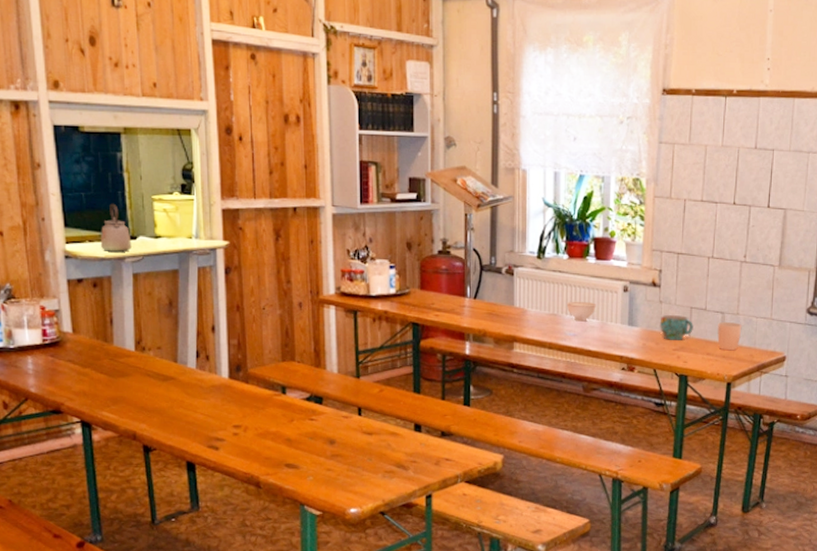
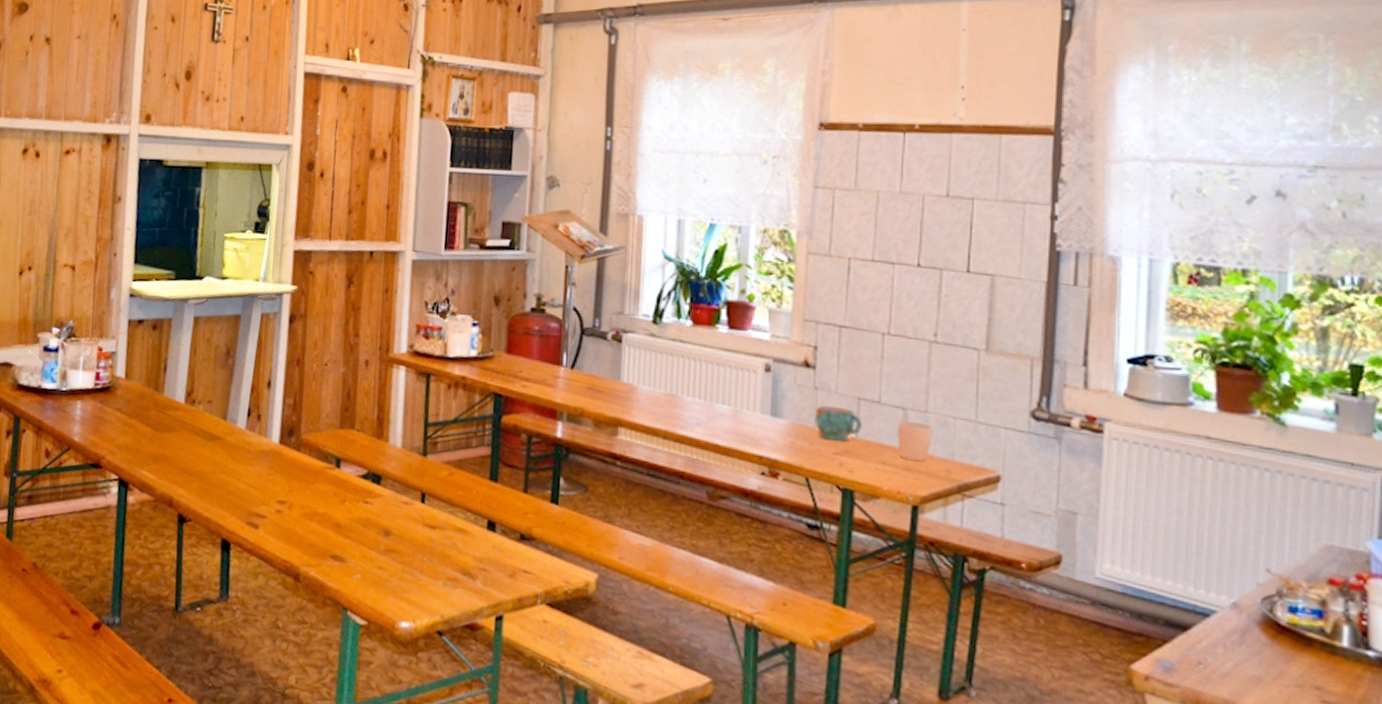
kettle: present [100,203,132,253] -> none [166,240,198,294]
bowl: present [566,301,596,322] -> none [688,379,728,407]

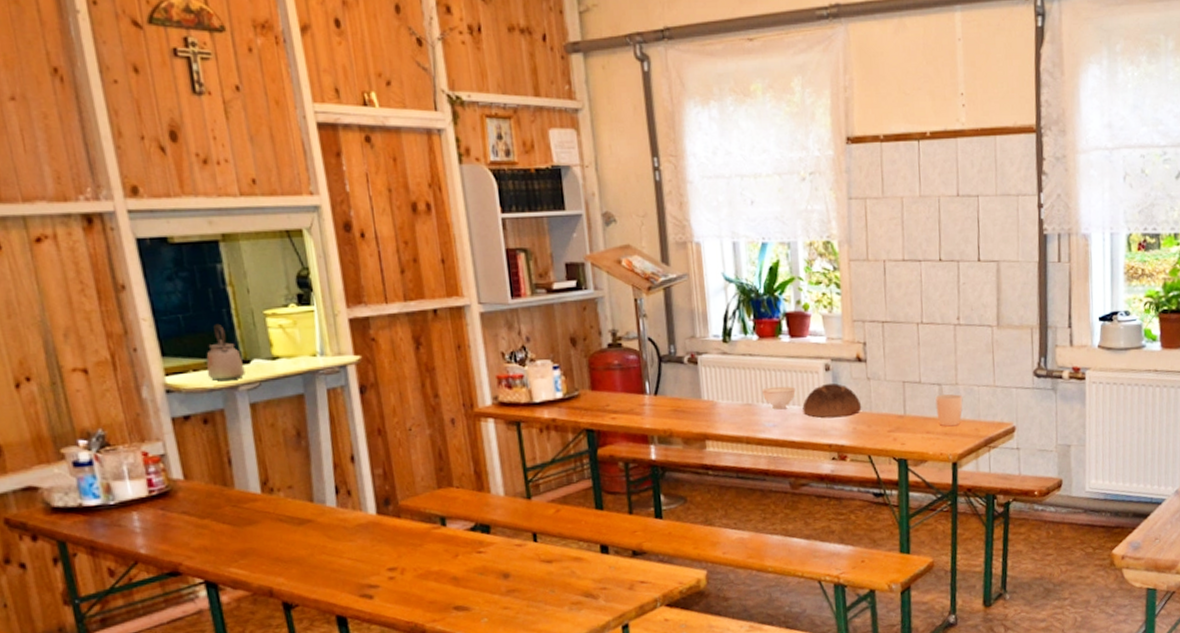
kettle: none [166,240,198,294] -> present [206,323,245,382]
bowl: none [688,379,728,407] -> present [761,386,796,410]
bread: none [733,385,804,428] -> present [802,383,862,418]
cup: present [814,405,862,442] -> none [869,391,909,421]

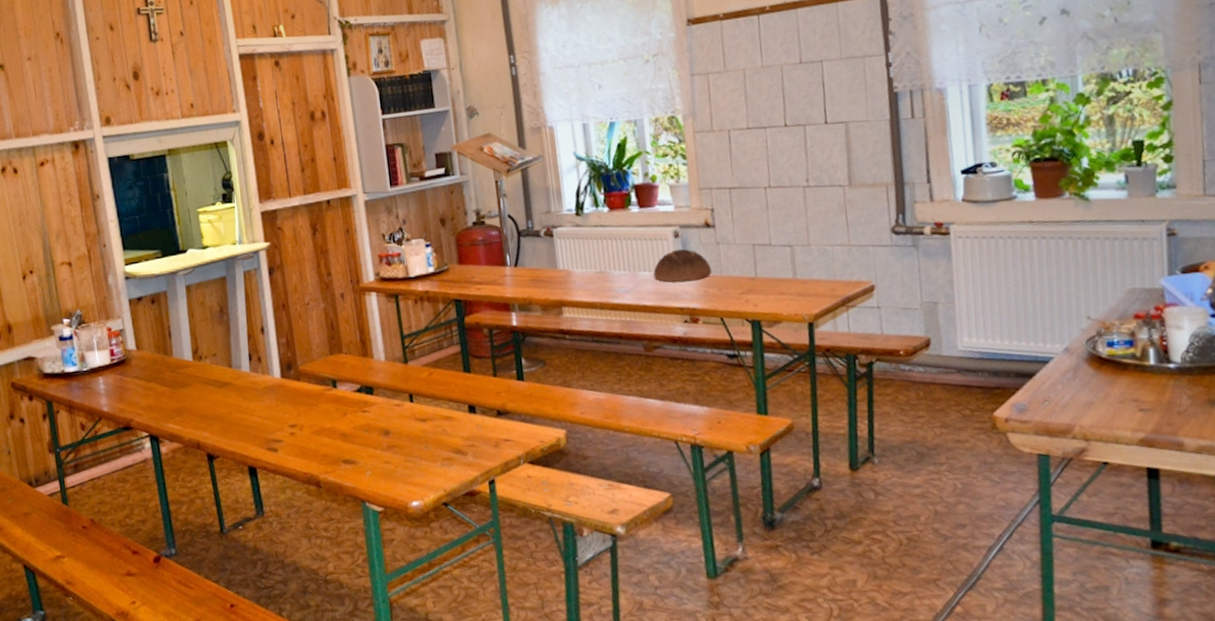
kettle: present [206,323,245,382] -> none [155,221,183,268]
bowl: present [761,386,796,410] -> none [613,253,646,276]
cup: present [935,394,963,427] -> none [787,254,817,288]

